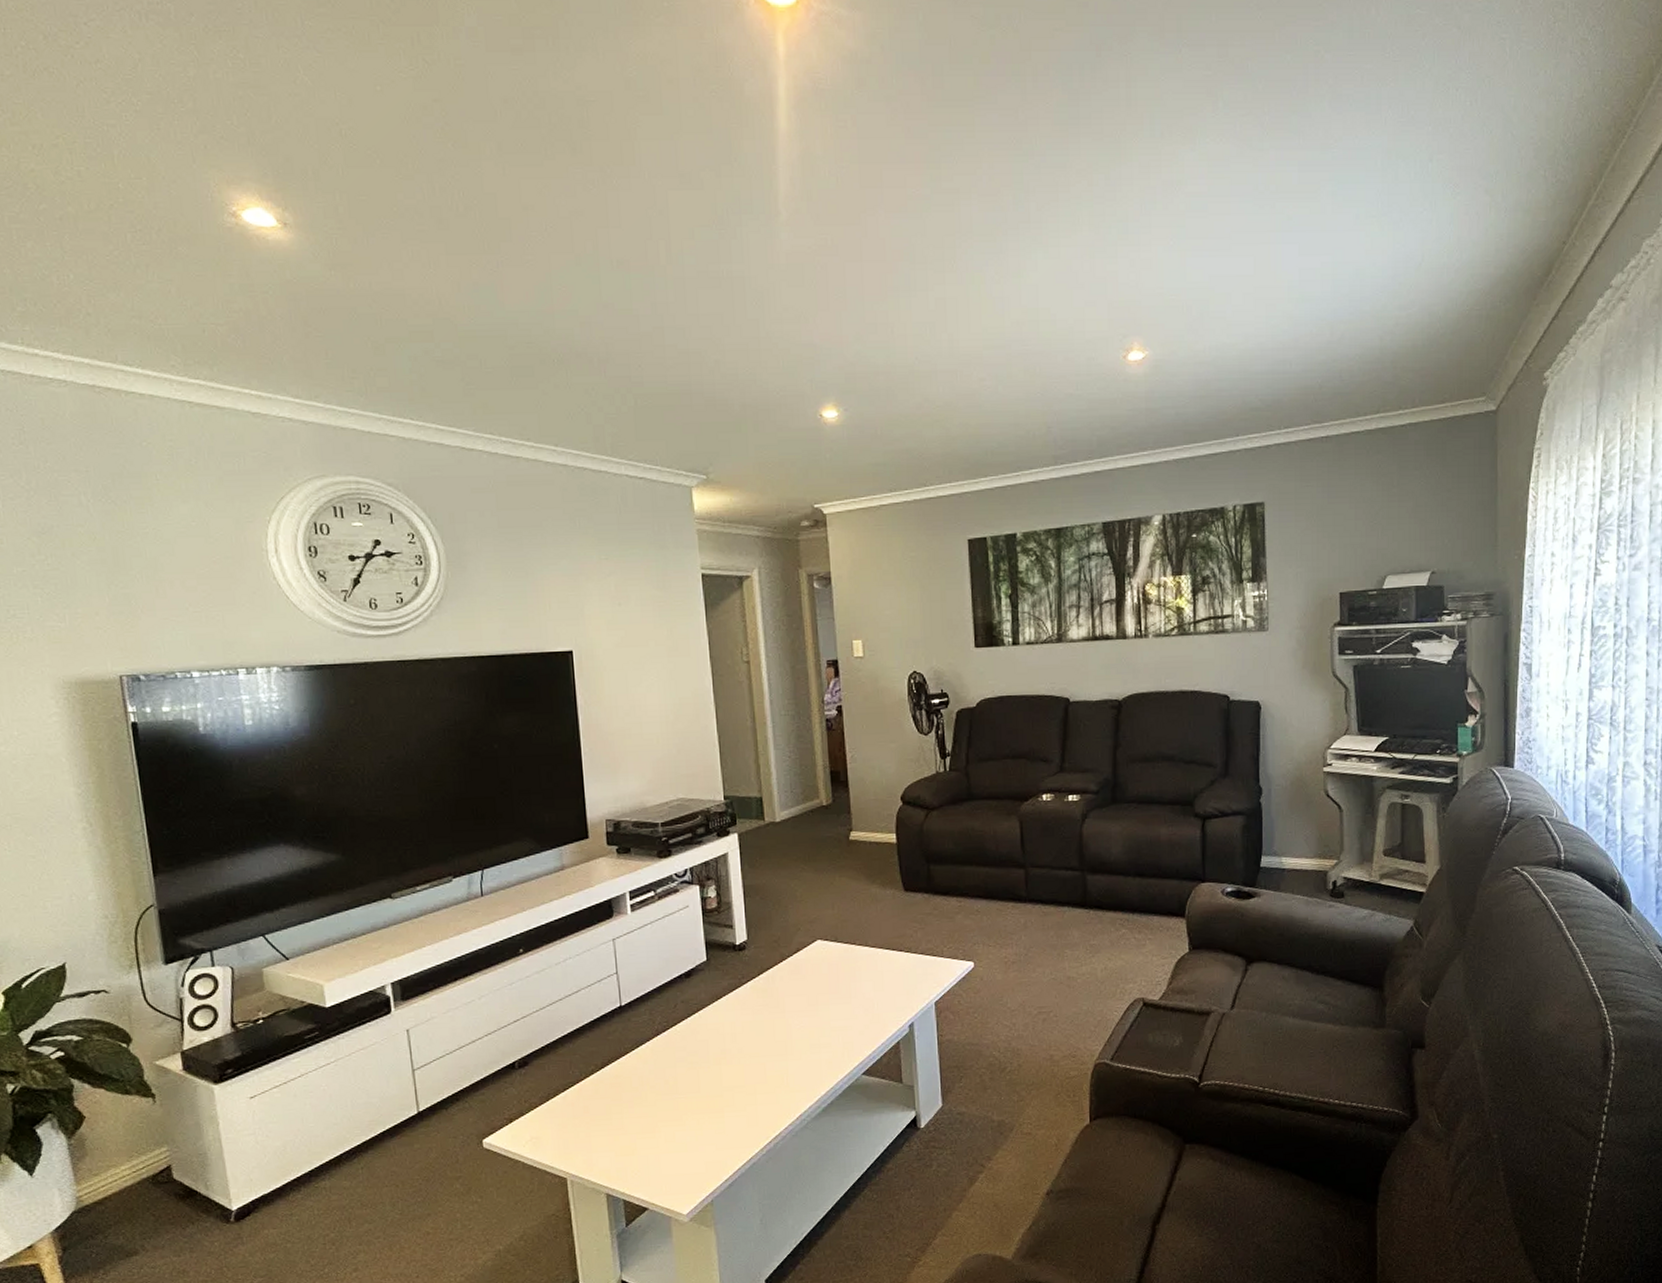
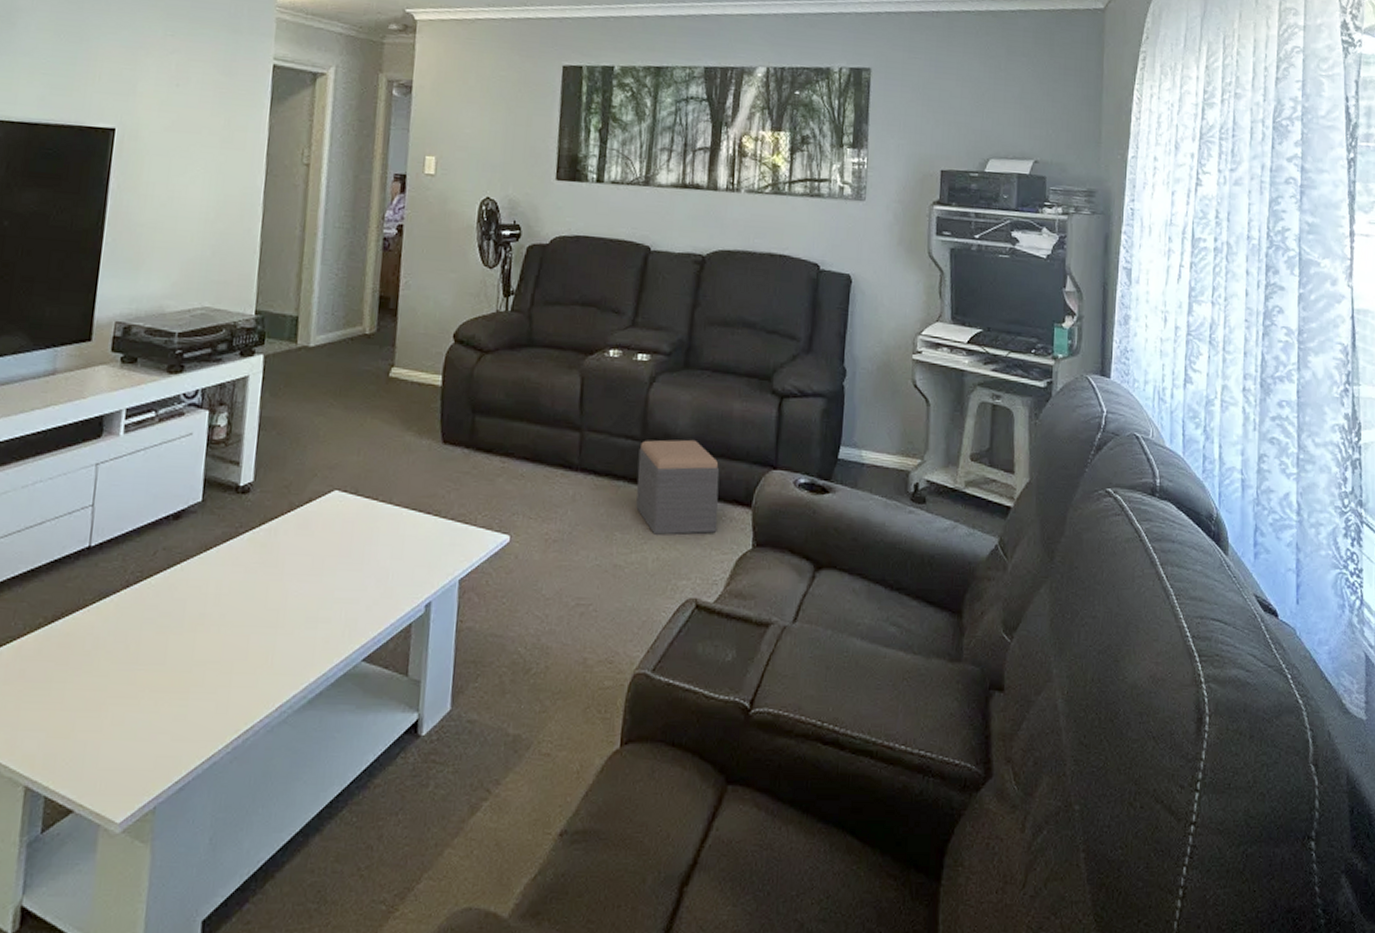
footstool: none [1079,864,1156,949] -> present [636,439,720,535]

